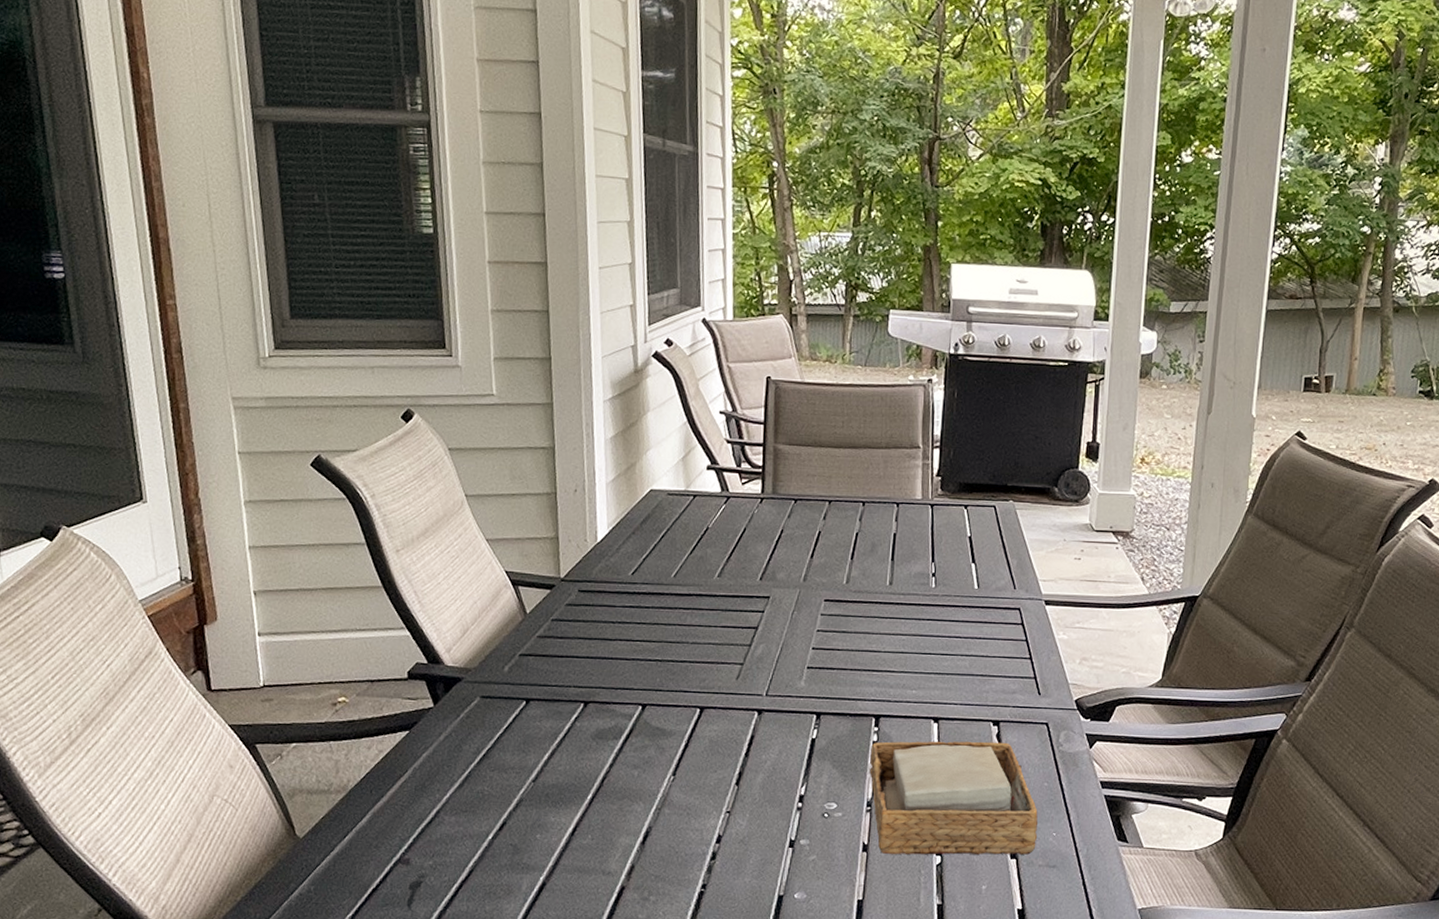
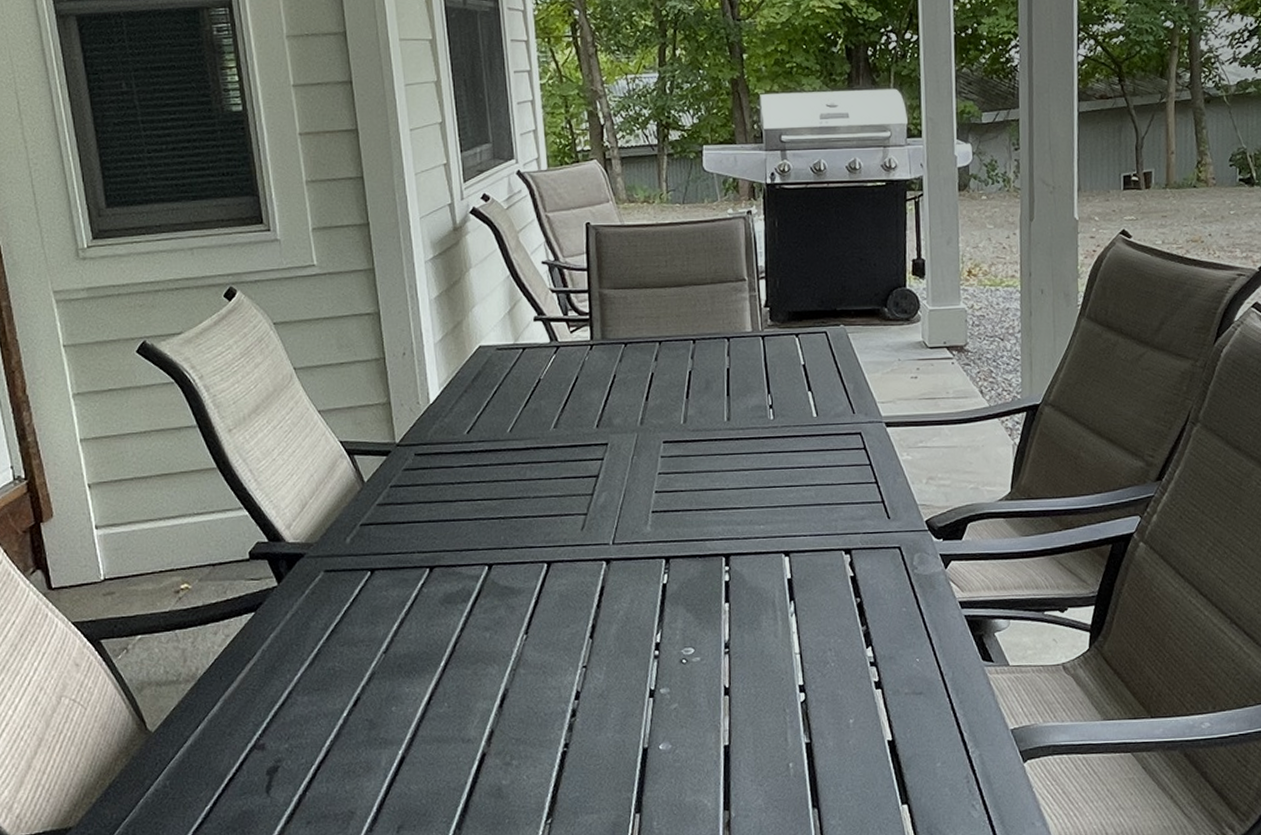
napkin holder: present [869,741,1038,856] -> none [723,570,901,696]

